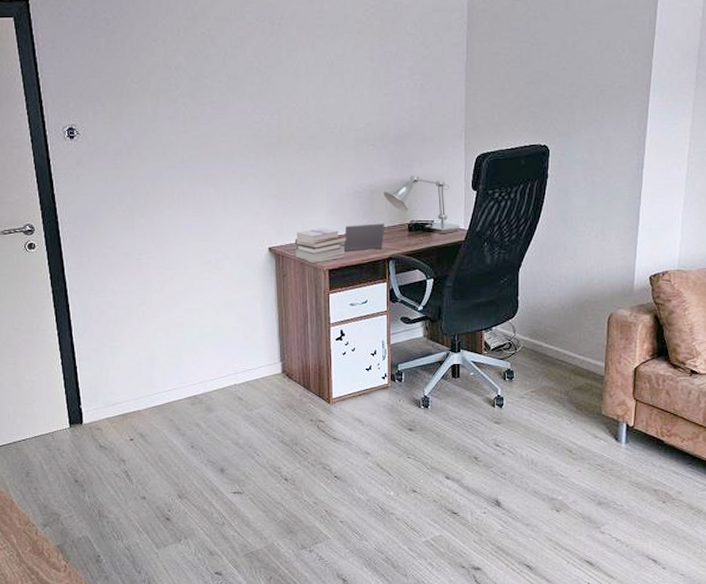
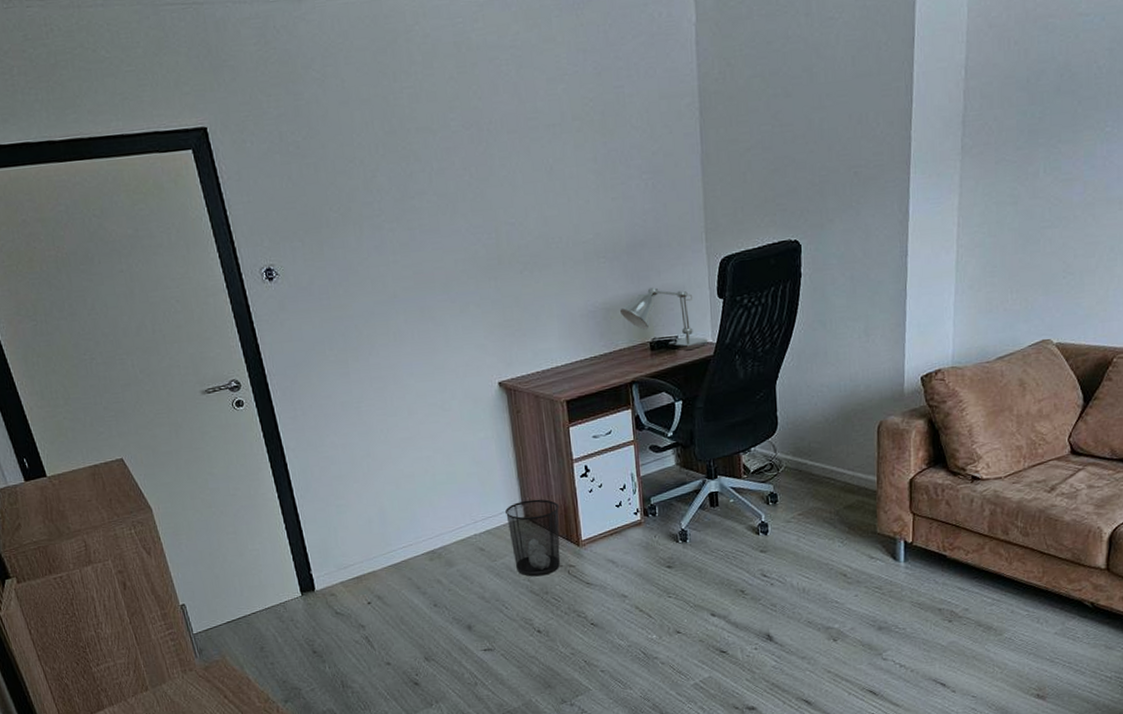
waste bin: none [264,357,315,428] -> present [504,499,560,577]
books: present [294,228,347,263] -> none [527,355,584,395]
laptop computer: present [340,223,385,252] -> none [576,344,625,379]

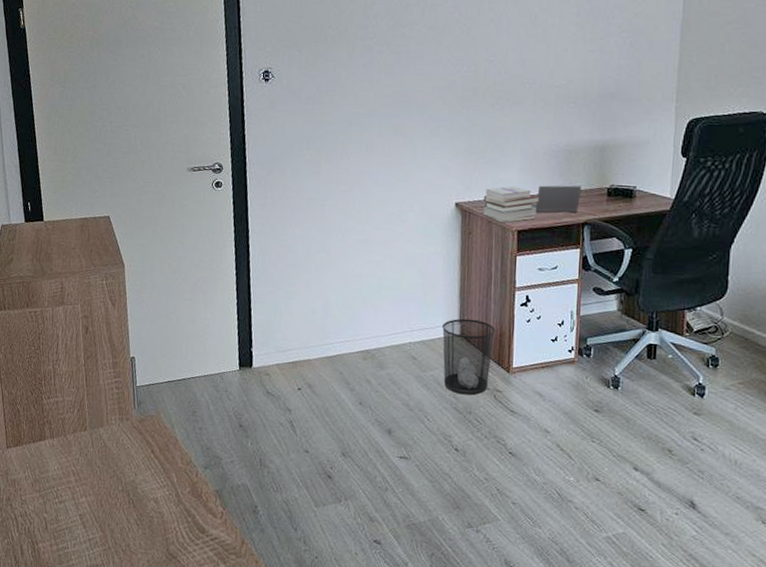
books: none [527,355,584,395] -> present [482,186,540,222]
laptop computer: none [576,344,625,379] -> present [531,185,582,214]
desk lamp: present [620,287,709,351] -> none [583,137,667,202]

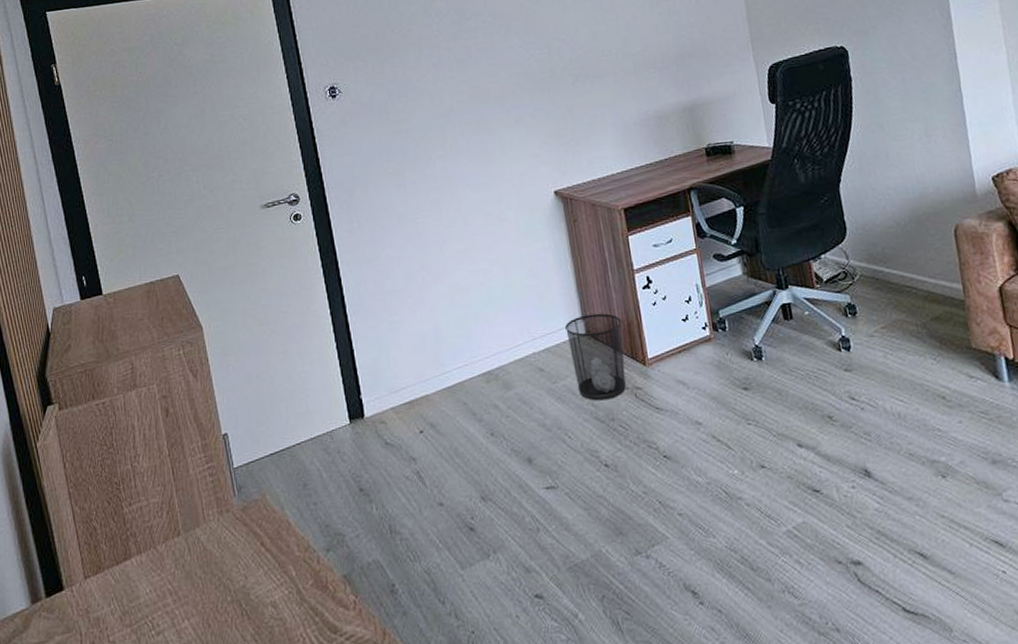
books: present [482,186,540,222] -> none [582,162,640,203]
laptop computer: present [531,185,582,214] -> none [632,150,681,187]

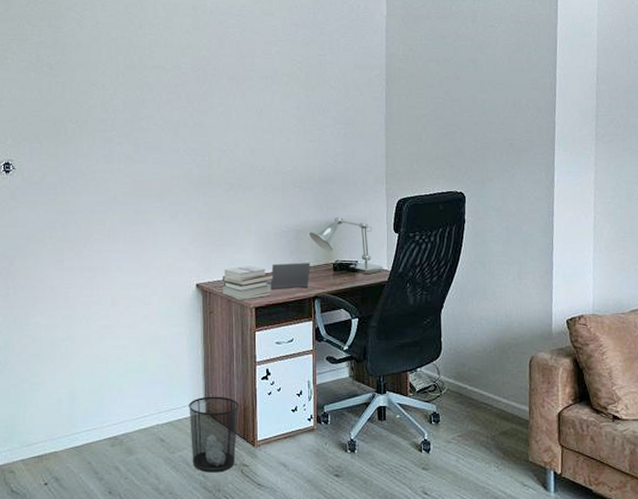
books: none [582,162,640,203] -> present [222,266,273,300]
laptop computer: none [632,150,681,187] -> present [266,262,311,290]
desk lamp: none [673,95,765,156] -> present [310,217,384,275]

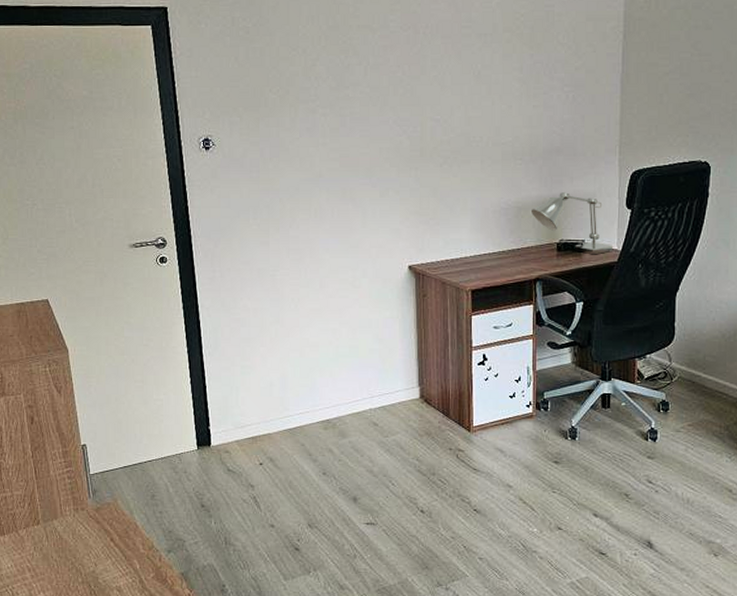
waste bin: present [188,396,240,473] -> none [401,381,455,457]
books: present [222,266,273,300] -> none [436,246,491,283]
laptop computer: present [266,262,311,290] -> none [484,242,532,271]

